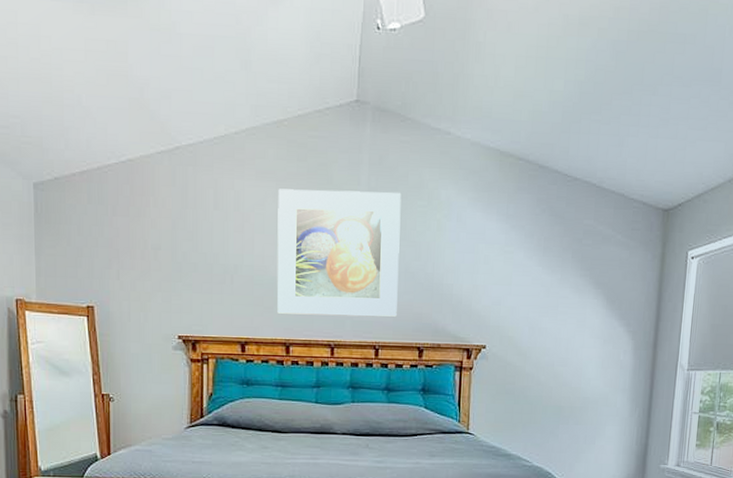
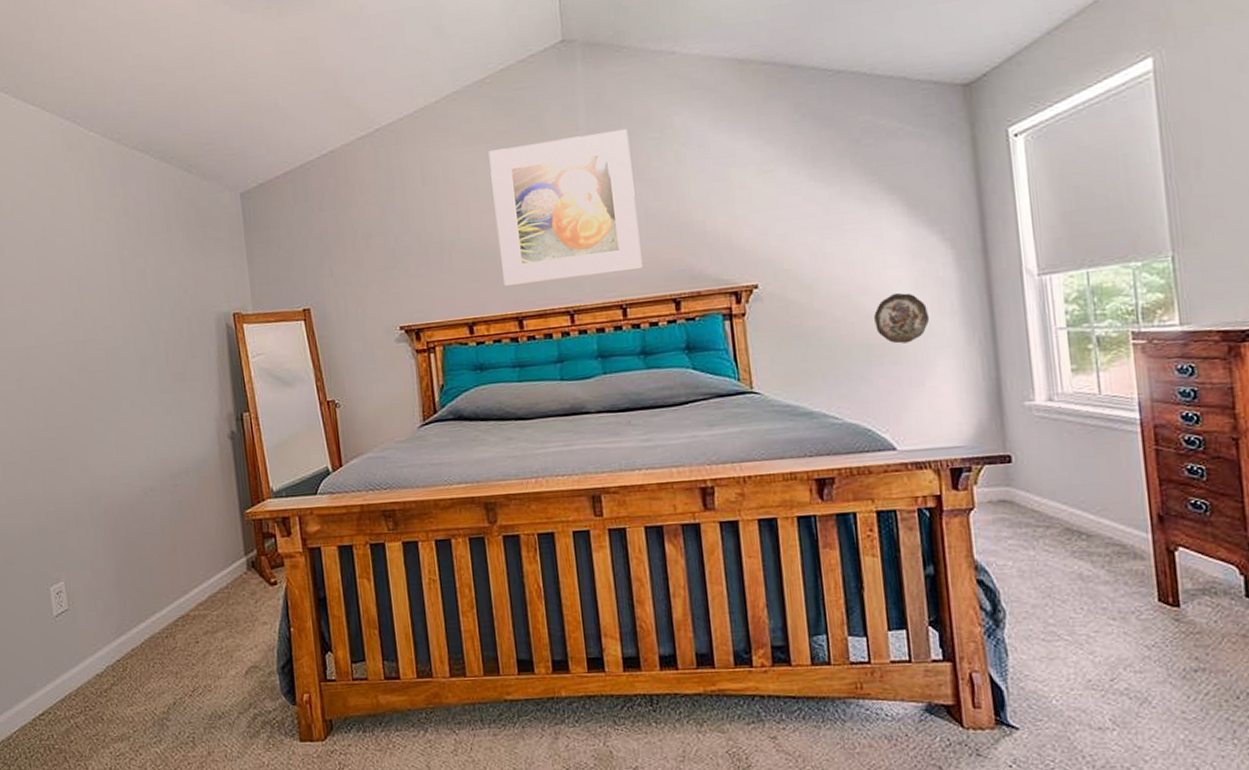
decorative plate: none [568,369,608,409] -> present [874,293,930,344]

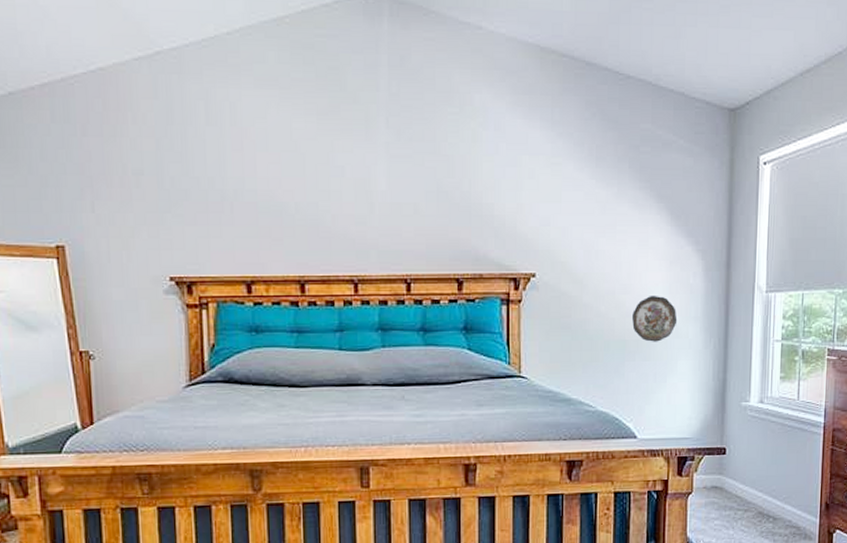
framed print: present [488,128,643,287] -> none [282,97,430,247]

